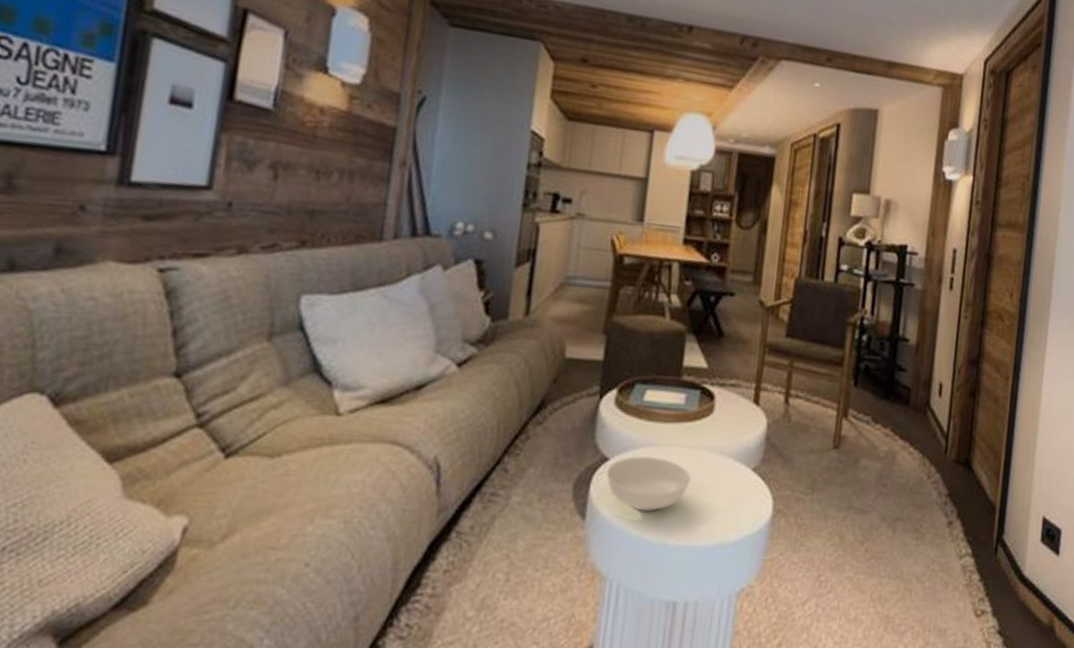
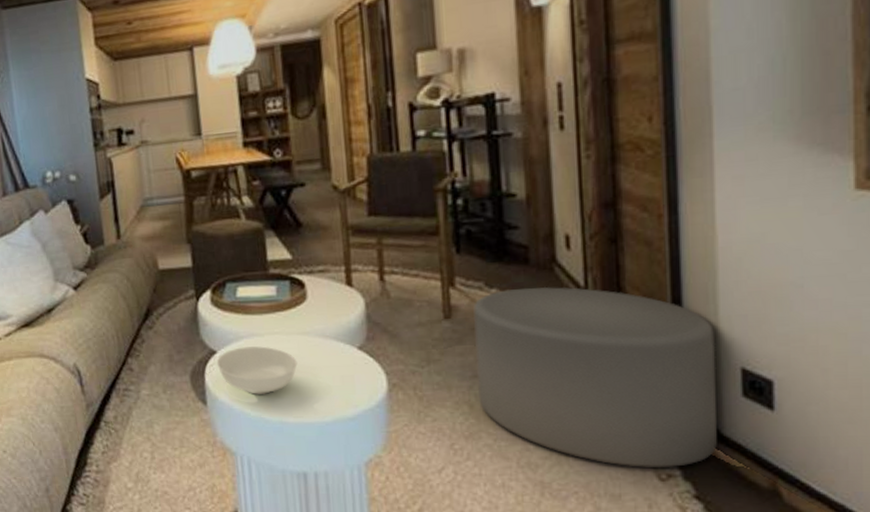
pouf: none [849,427,1030,605] -> present [473,286,717,468]

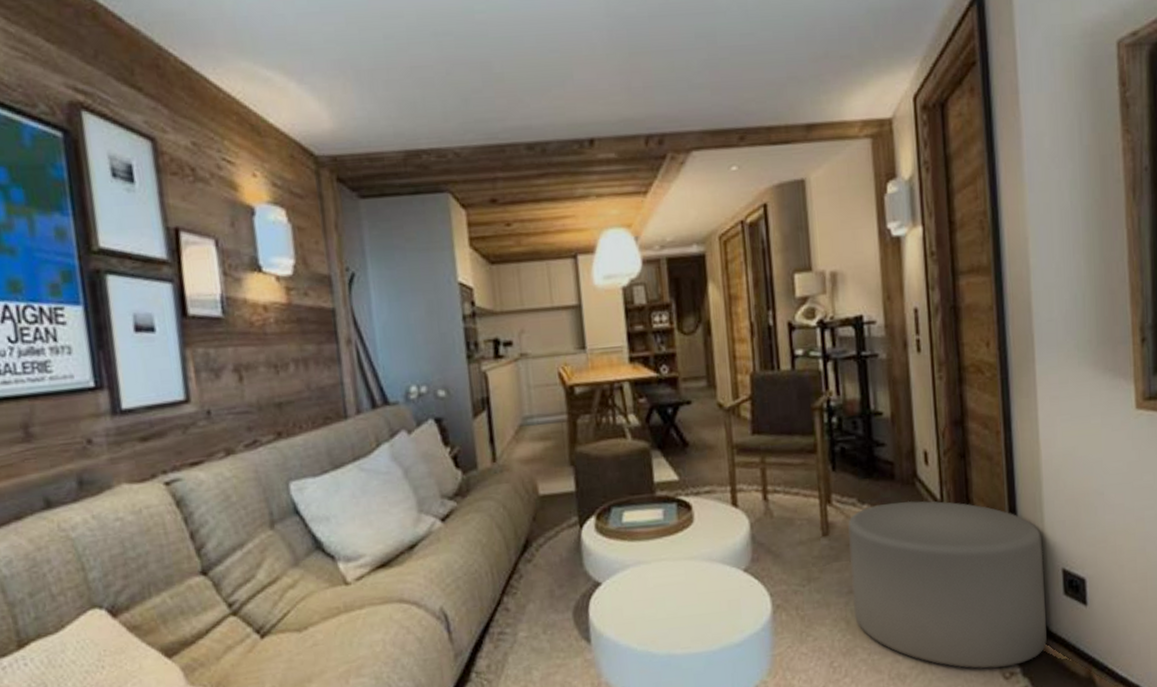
bowl: present [216,346,298,394] -> none [601,574,685,627]

